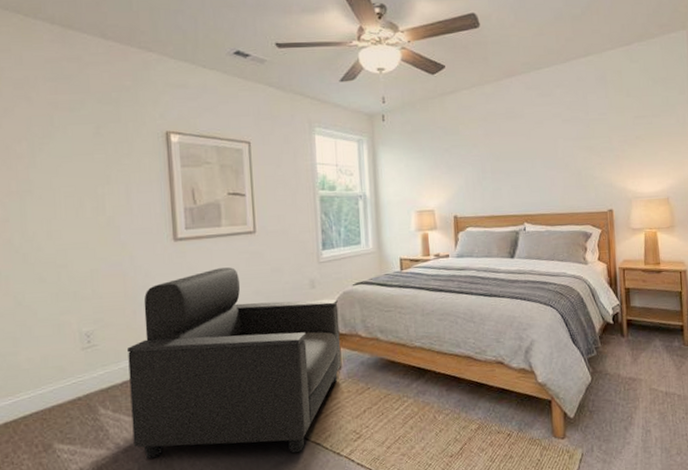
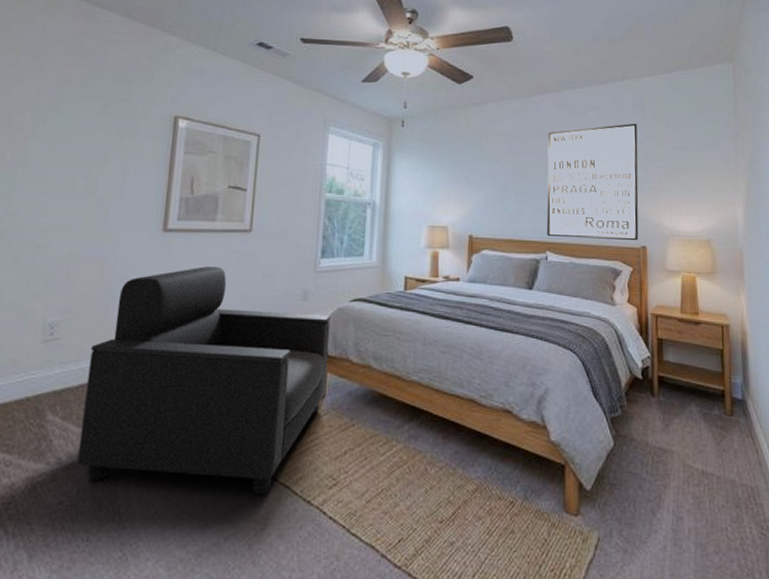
wall art: none [518,97,606,210] -> present [546,123,639,240]

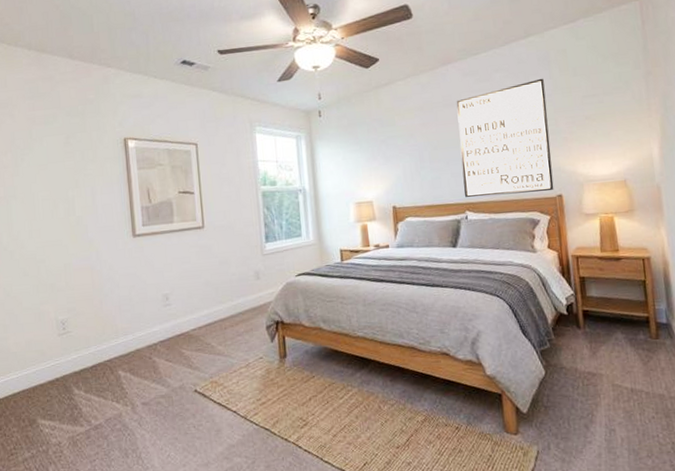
armchair: present [77,266,331,495] -> none [96,260,287,437]

